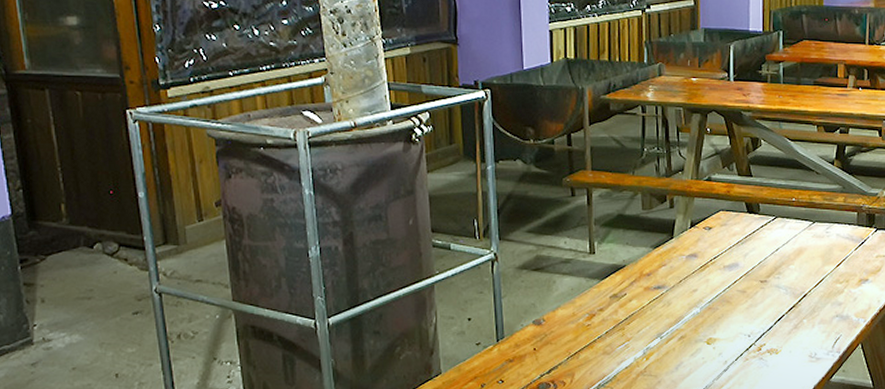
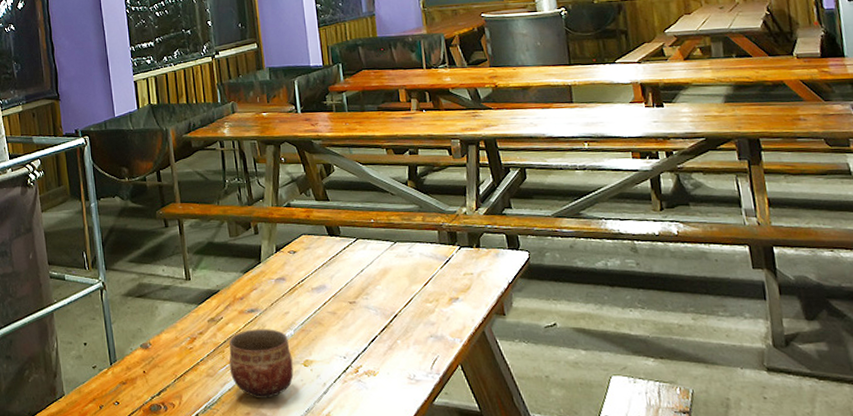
bowl: none [628,306,696,376] -> present [228,329,294,398]

